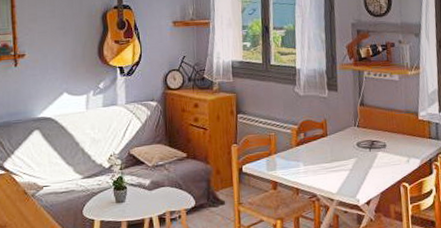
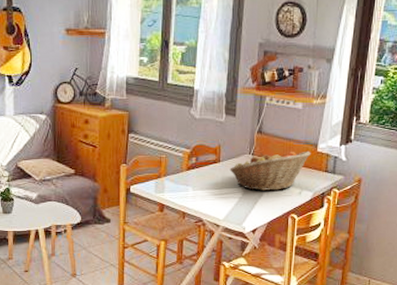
fruit basket: none [337,119,413,161] -> present [230,150,311,191]

